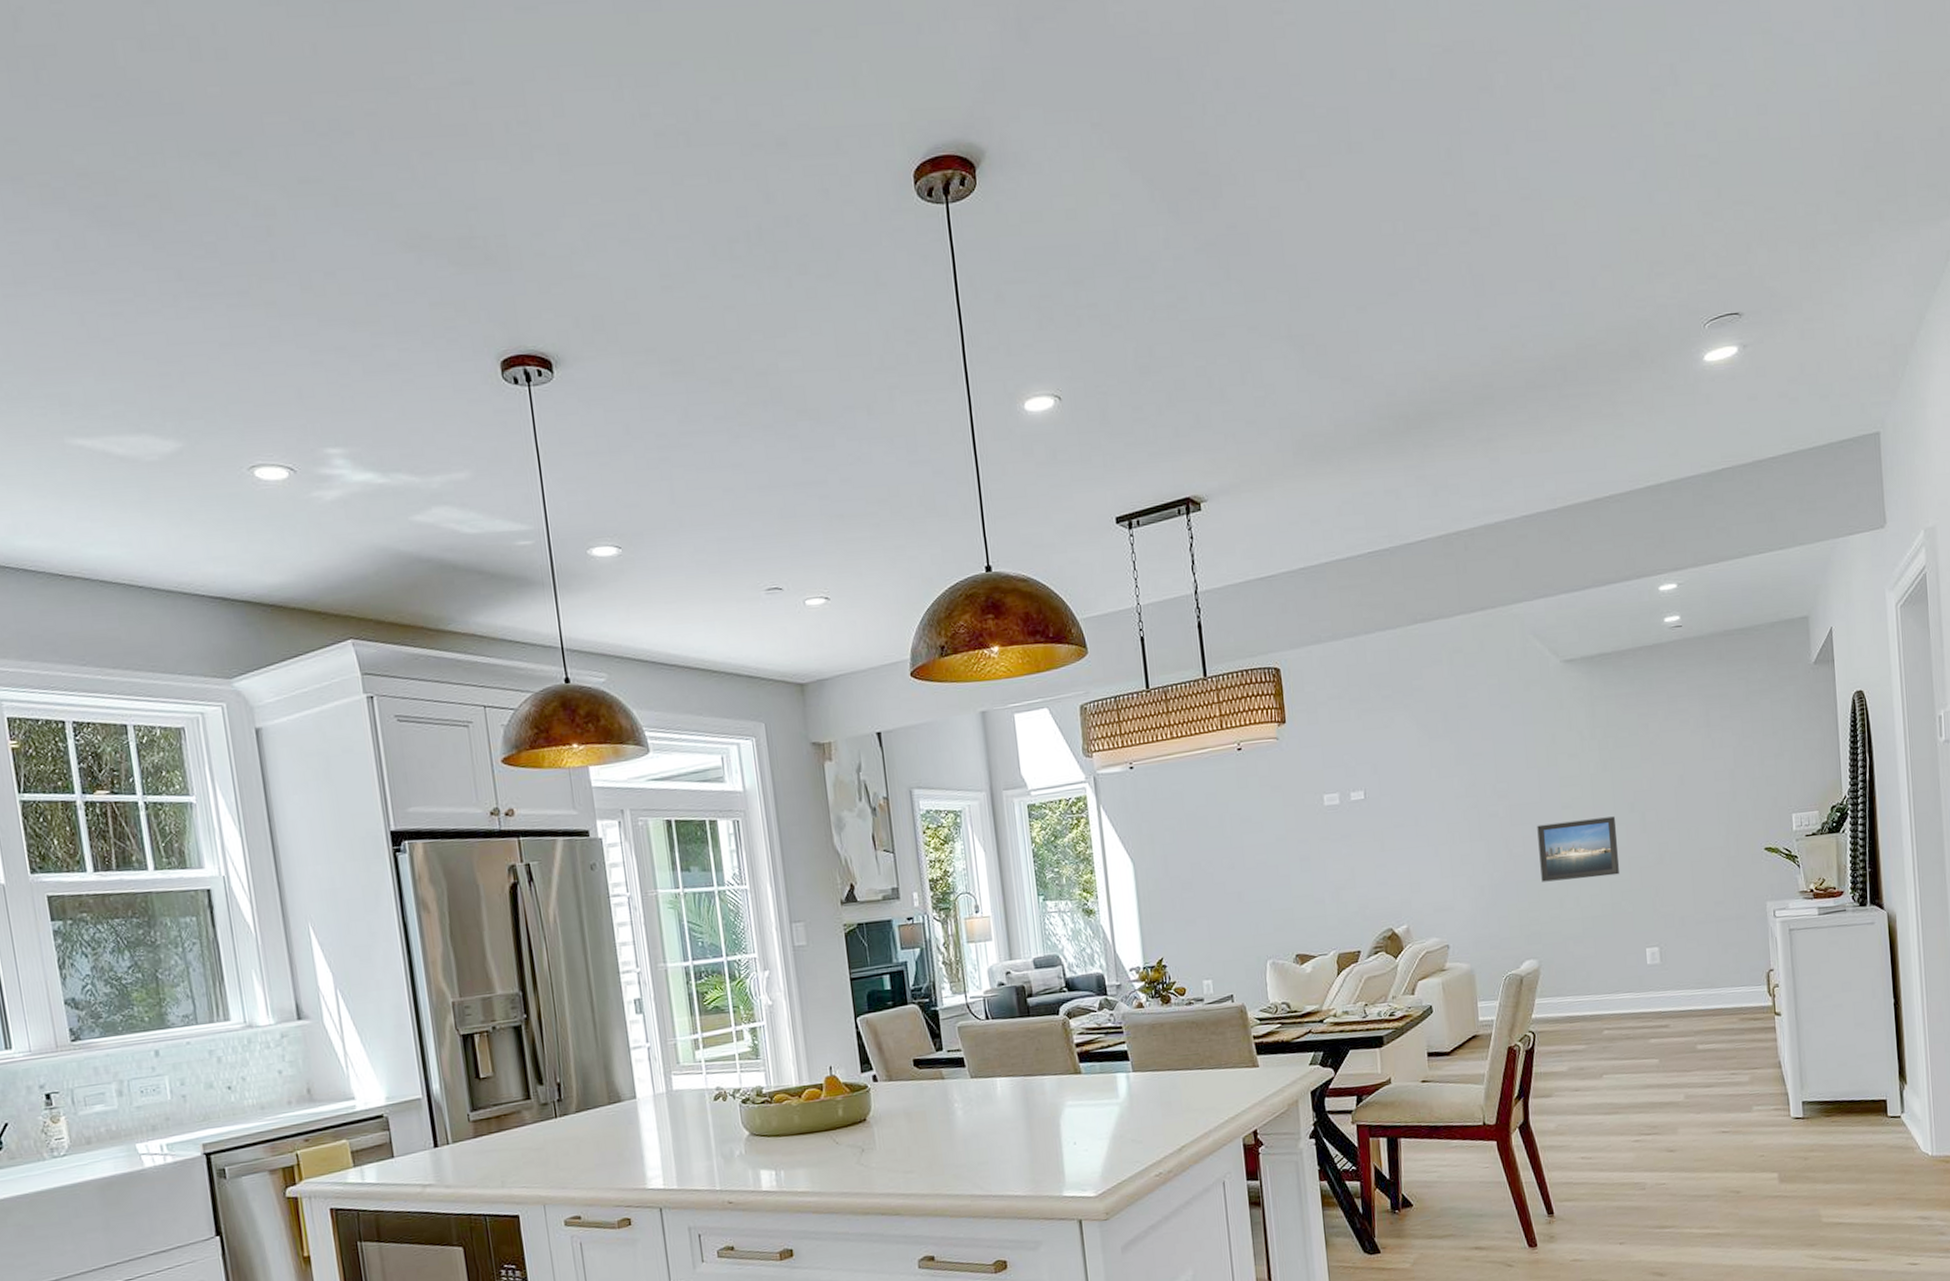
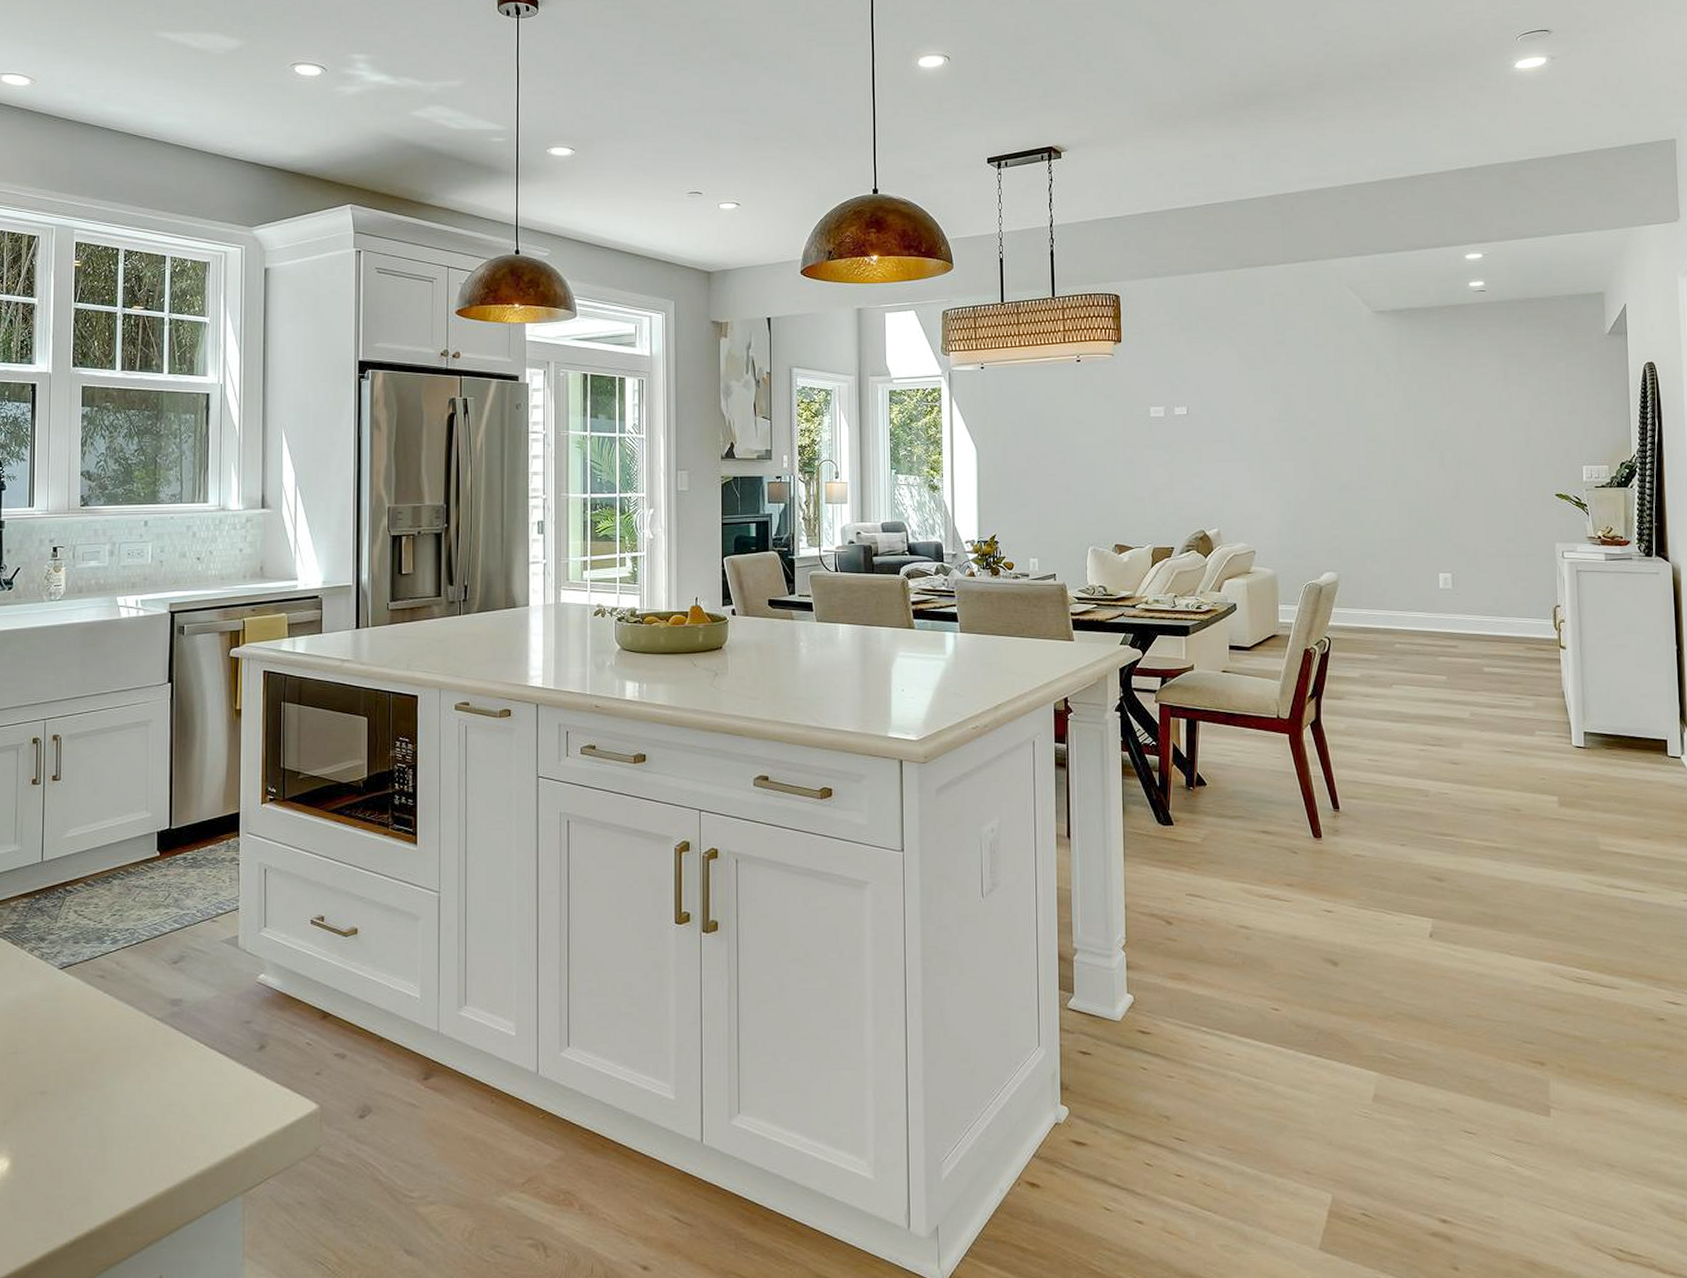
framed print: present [1537,816,1619,882] -> none [1343,452,1417,505]

